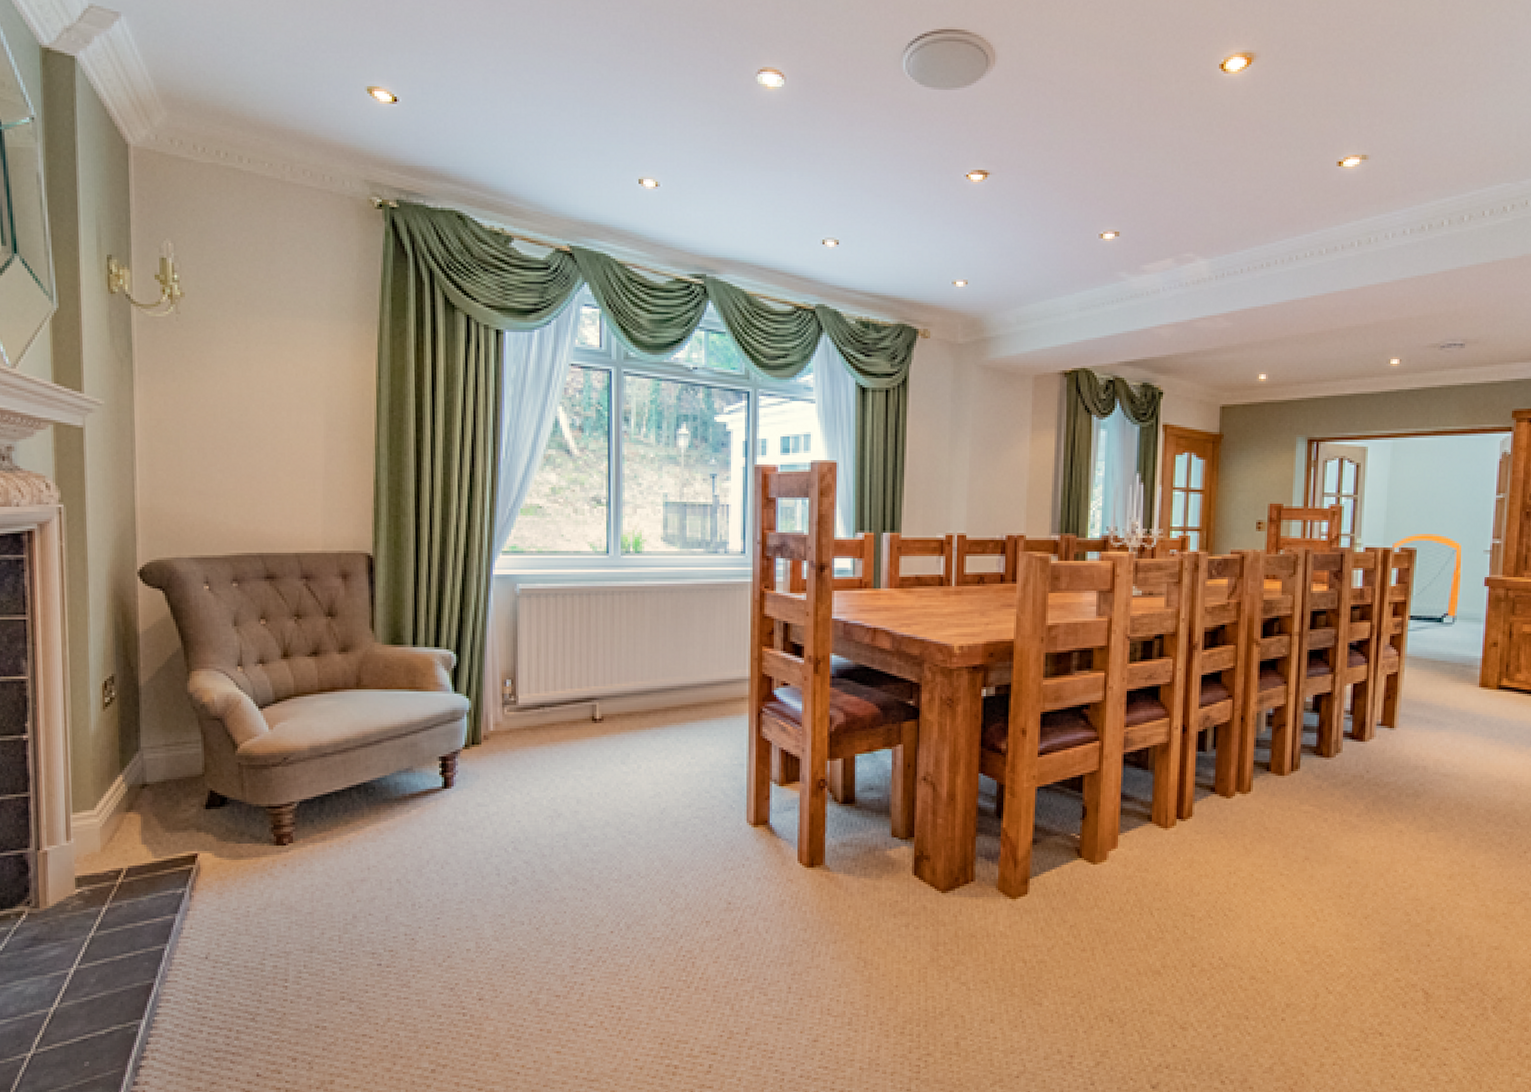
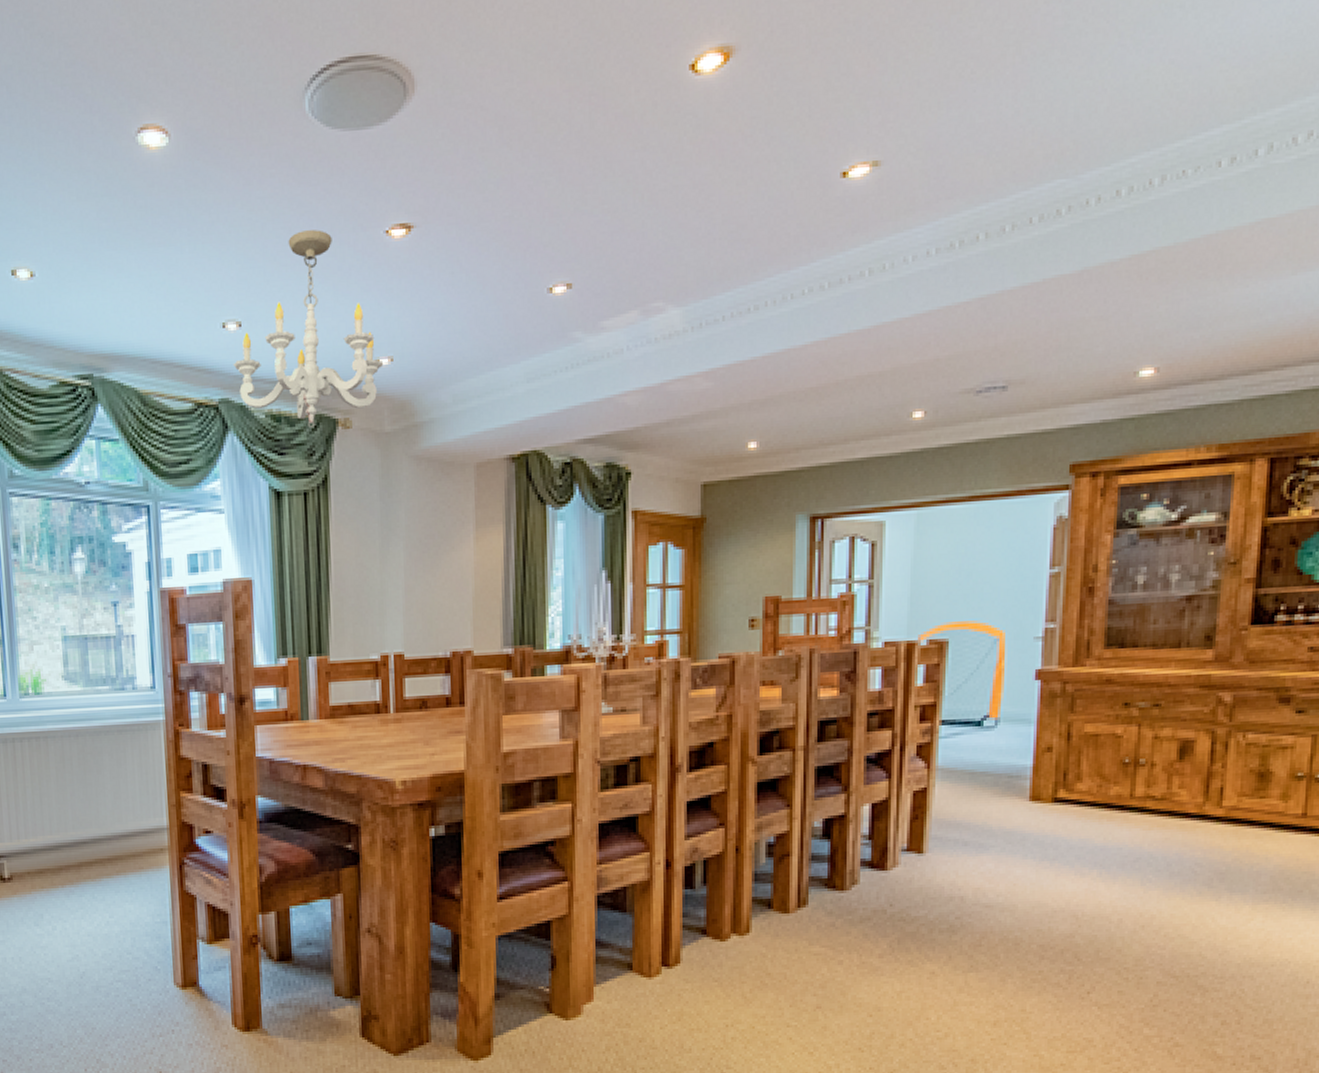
chandelier: none [829,169,960,336] -> present [233,230,384,429]

